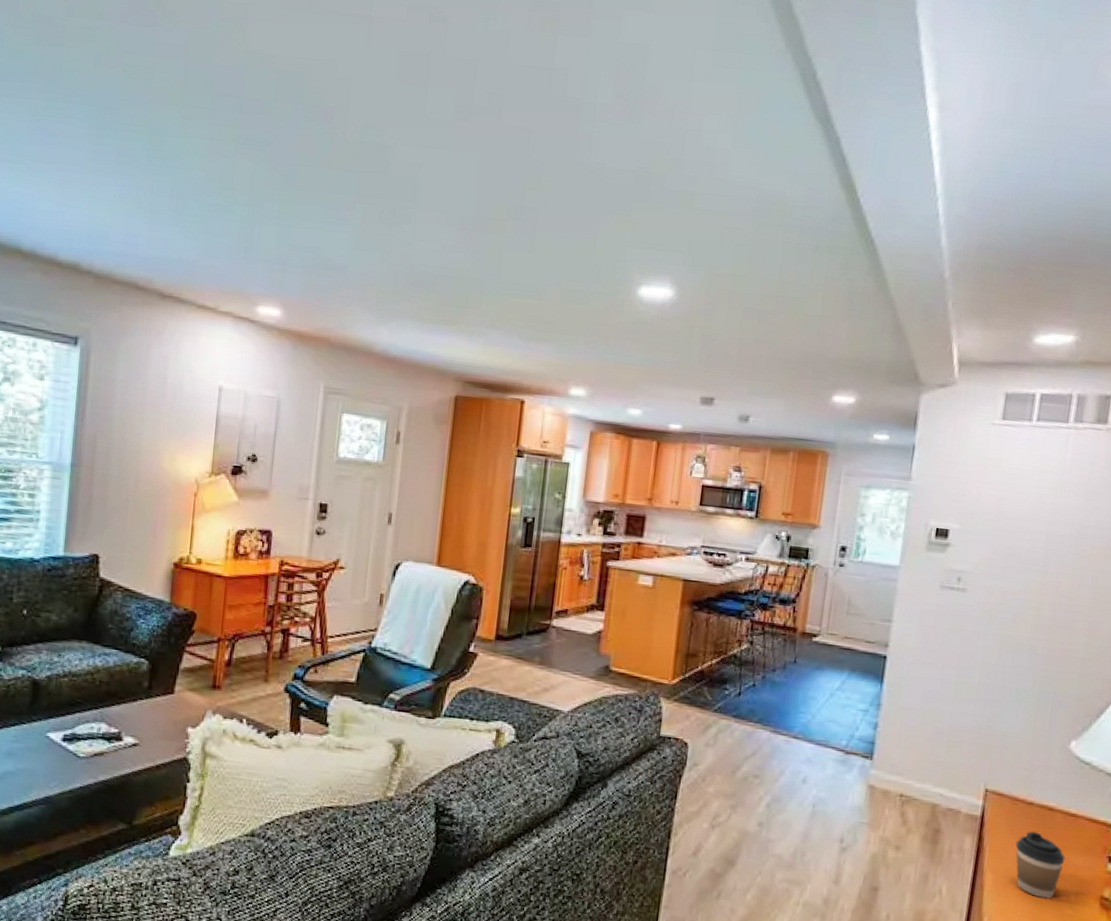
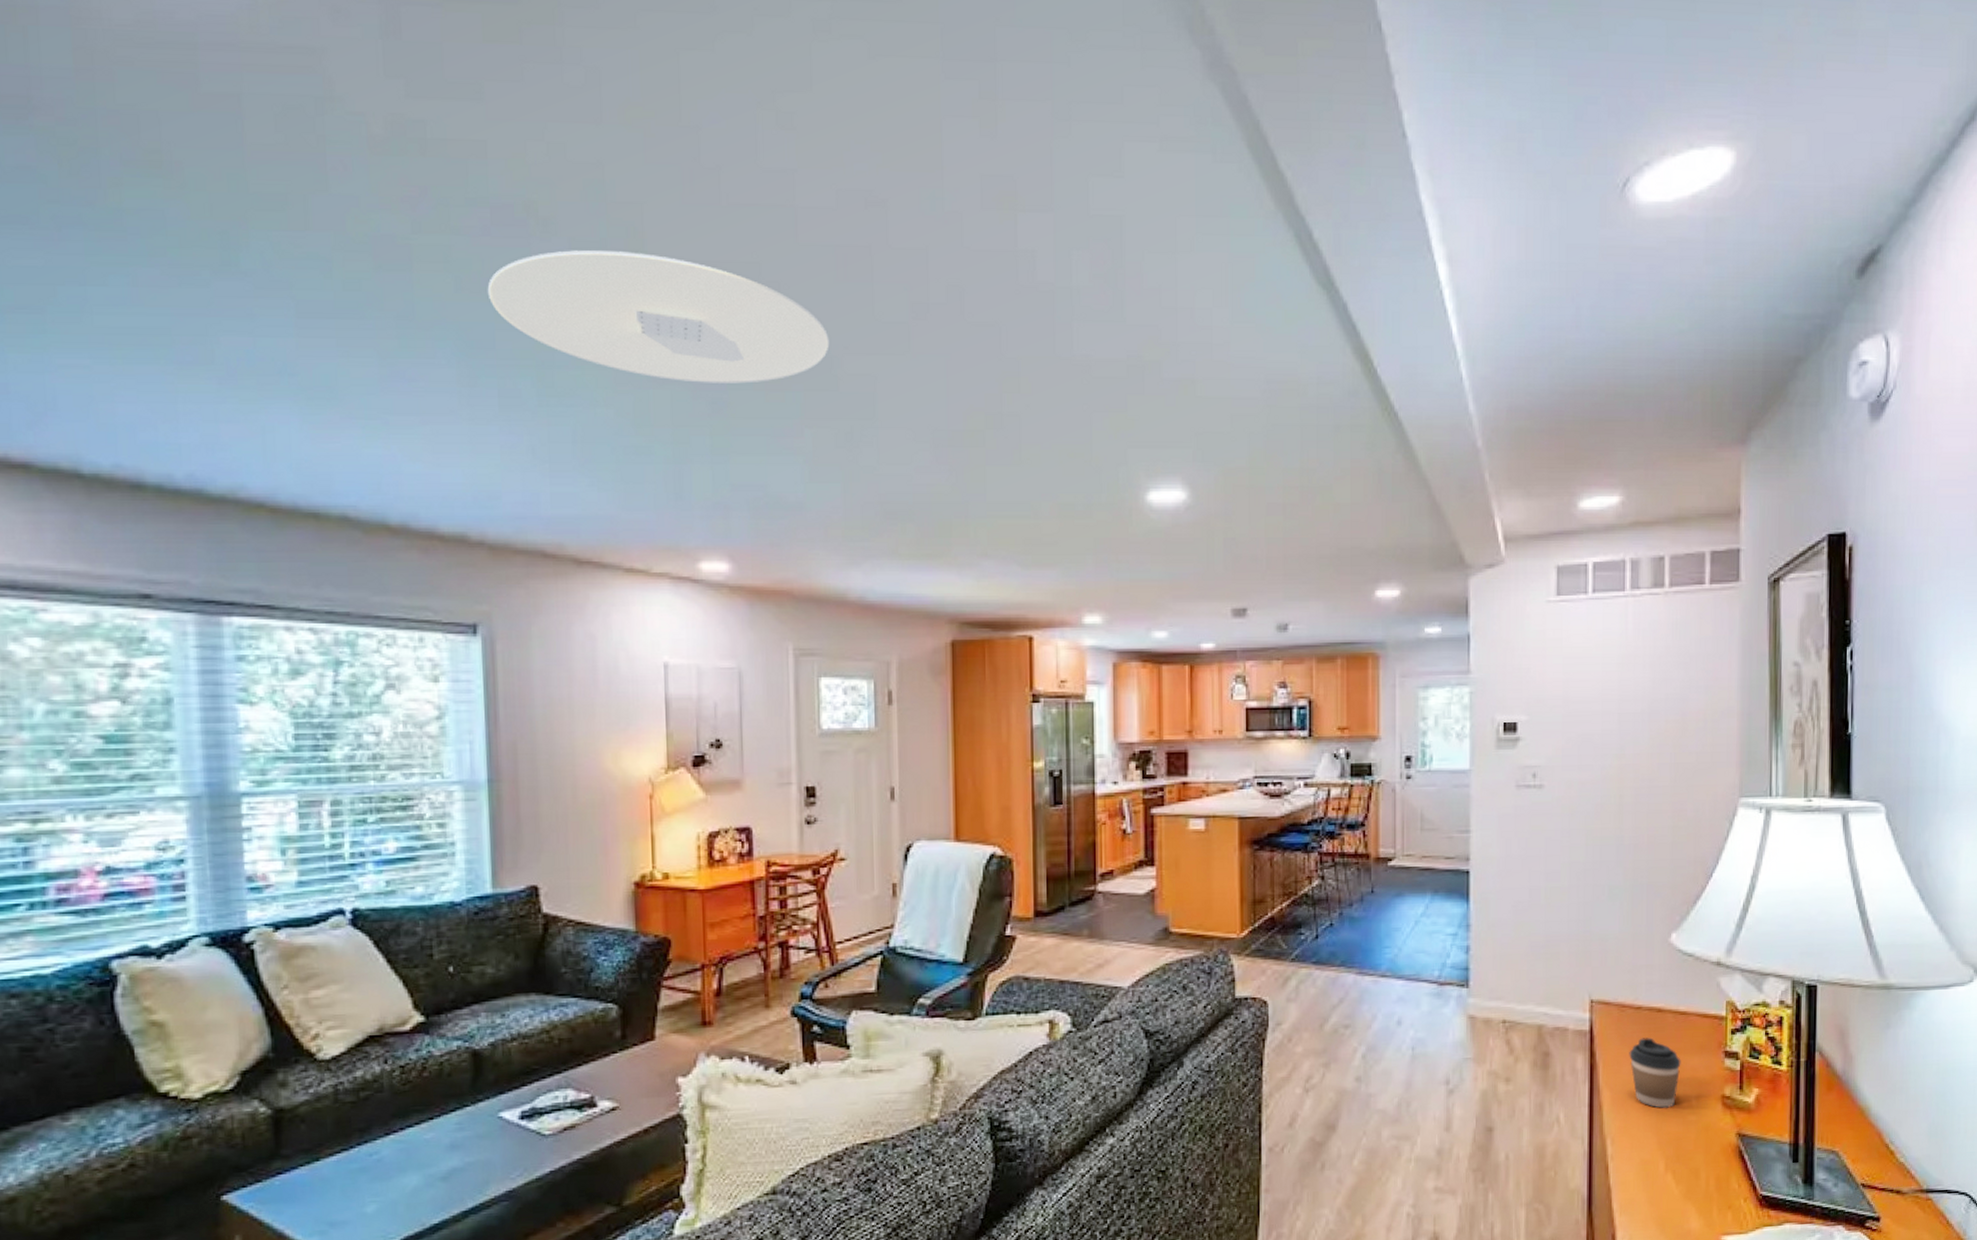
ceiling light: none [119,39,386,162] -> present [487,250,830,384]

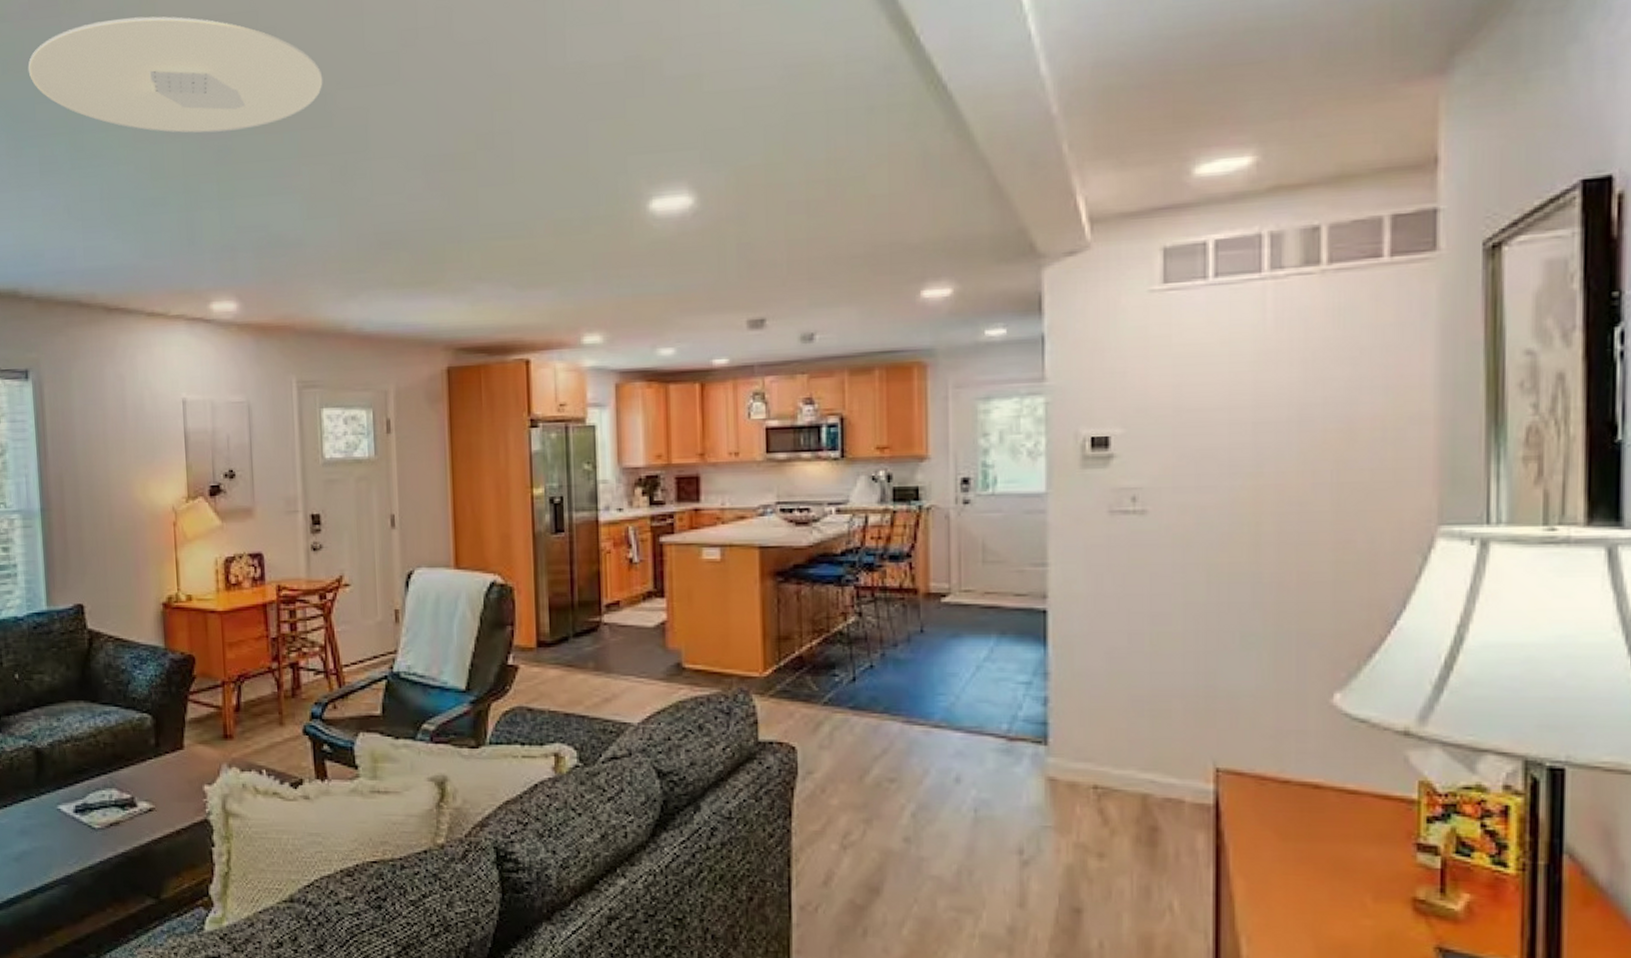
coffee cup: present [1629,1037,1681,1108] -> none [1272,819,1350,907]

